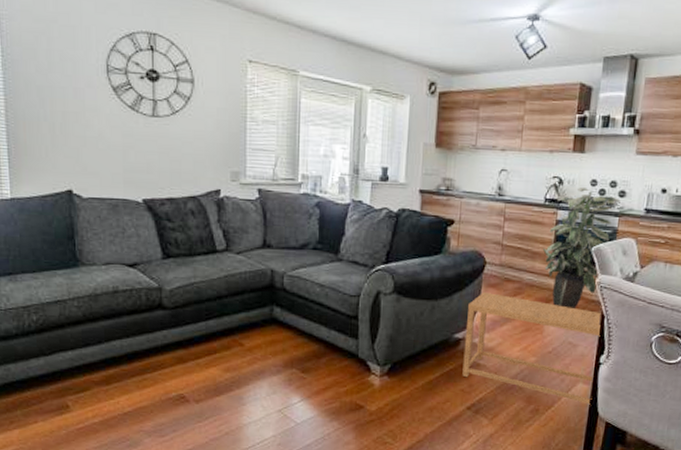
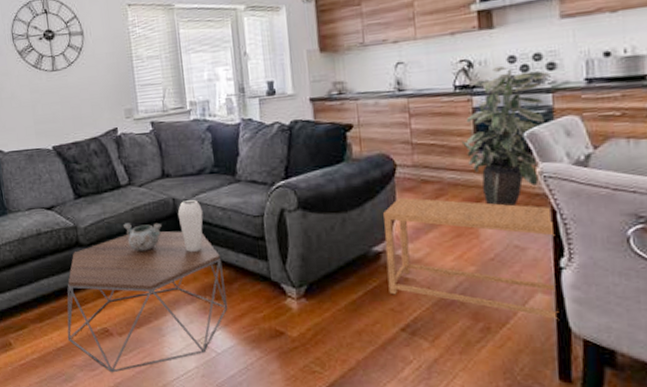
coffee table: none [137,301,313,439] -> present [67,231,228,373]
decorative bowl: none [214,289,256,320] -> present [122,223,162,252]
vase: none [274,273,301,325] -> present [177,200,203,252]

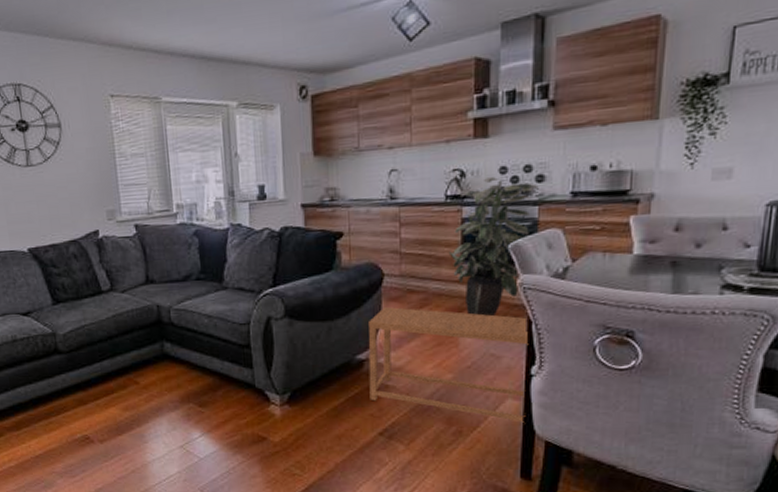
coffee table: present [67,231,228,373] -> none [45,338,212,479]
decorative bowl: present [122,223,162,252] -> none [104,330,145,359]
vase: present [177,200,203,252] -> none [161,307,189,359]

